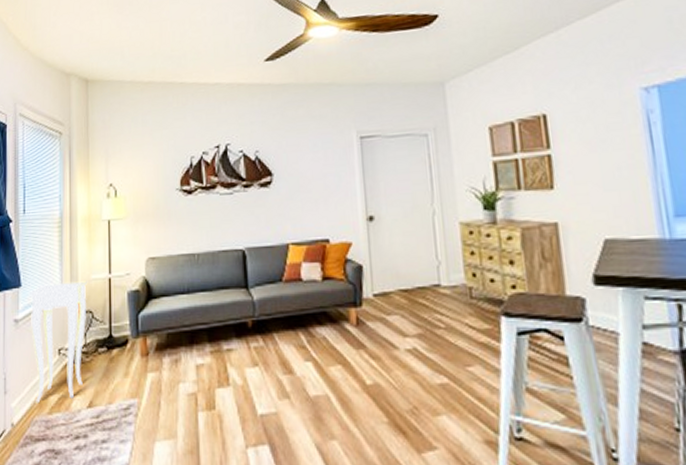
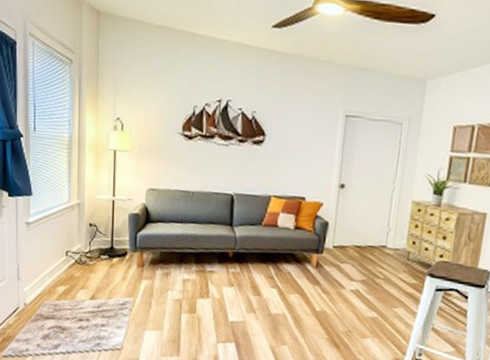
side table: present [29,281,88,404] -> none [39,196,94,291]

